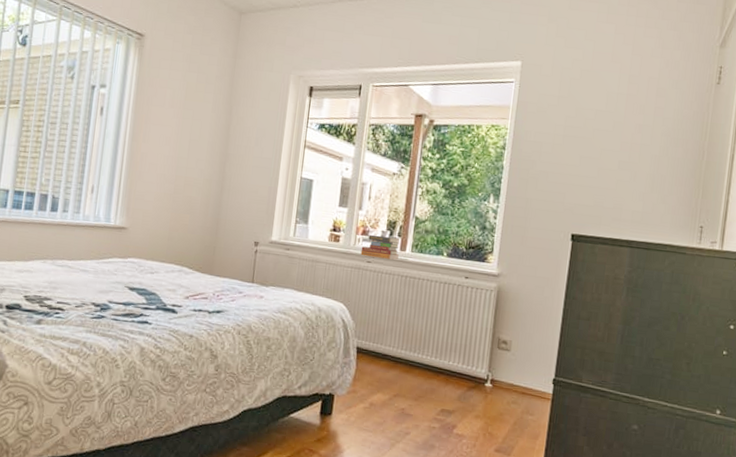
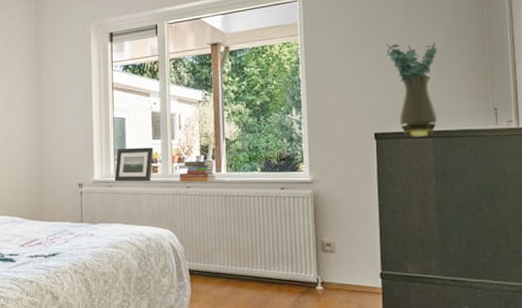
picture frame: none [292,210,339,251] -> present [114,147,154,182]
vase: none [599,141,652,247] -> present [386,43,438,138]

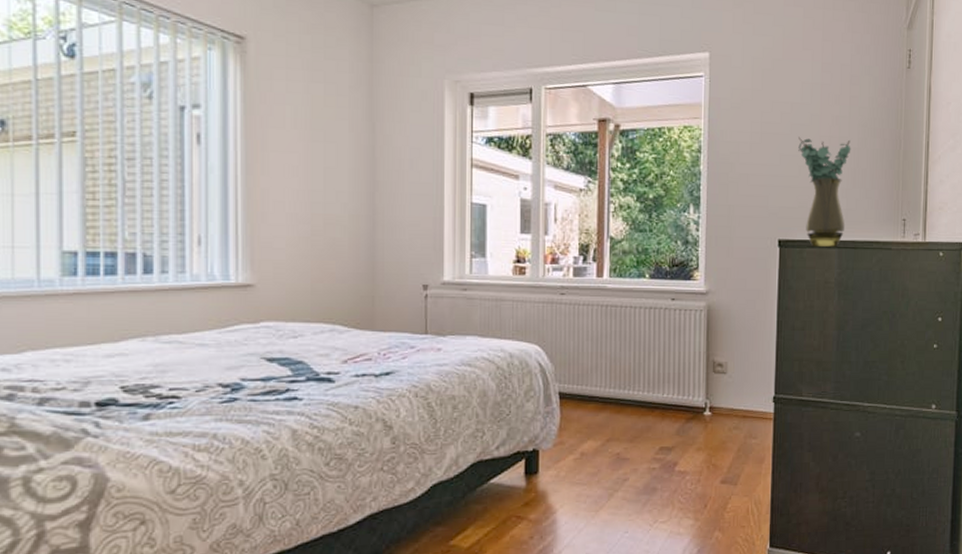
picture frame: present [114,147,154,182] -> none [470,242,522,286]
books: present [179,160,215,182] -> none [552,262,596,288]

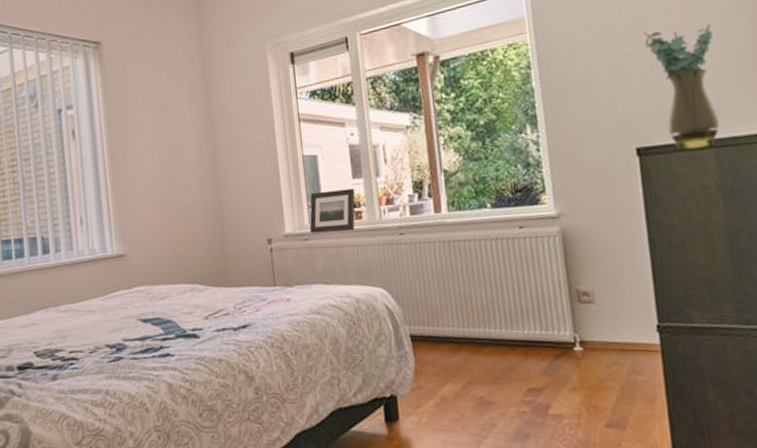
picture frame: none [470,242,522,286] -> present [309,188,355,234]

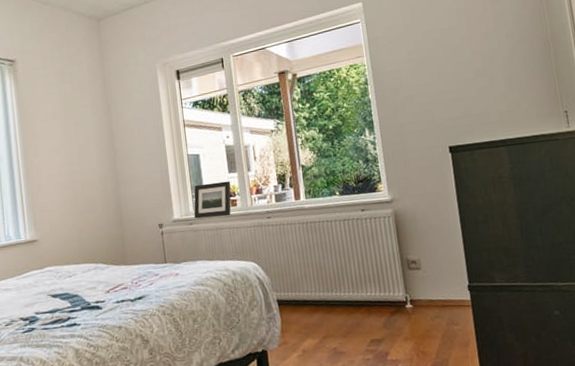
vase: present [644,25,720,151] -> none [452,51,510,149]

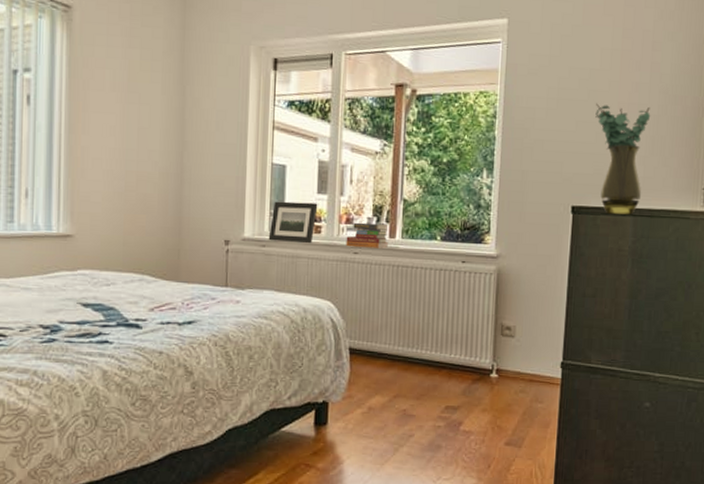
books: none [258,188,295,214] -> present [346,222,388,249]
vase: none [452,51,510,149] -> present [595,103,651,216]

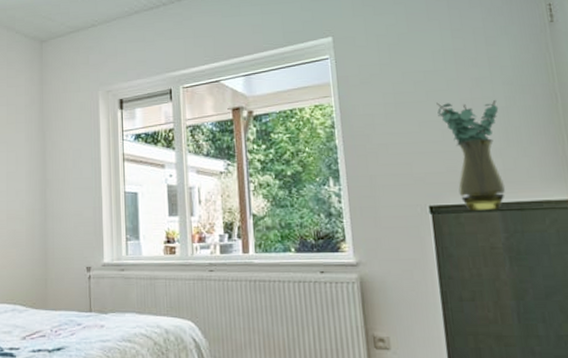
picture frame: present [268,201,318,244] -> none [126,225,171,265]
books: present [346,222,388,249] -> none [200,239,242,265]

